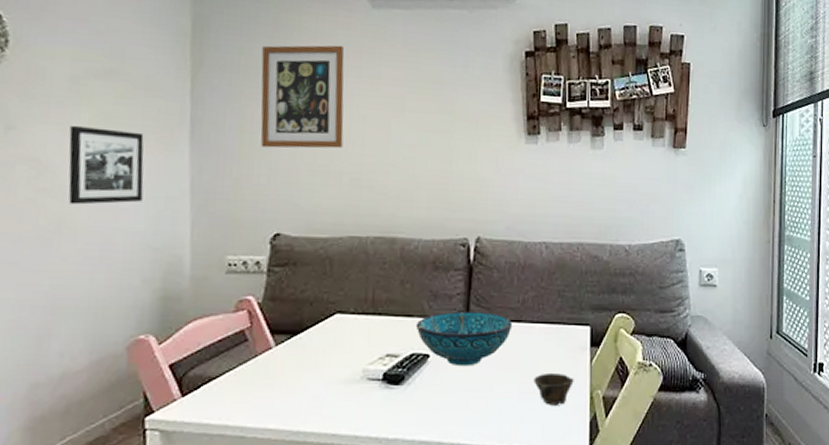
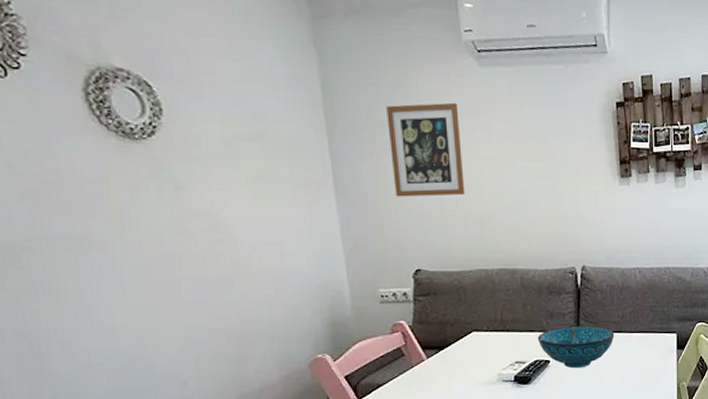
picture frame: present [68,125,144,205] -> none [231,183,302,252]
cup: present [534,372,574,405] -> none [633,370,664,395]

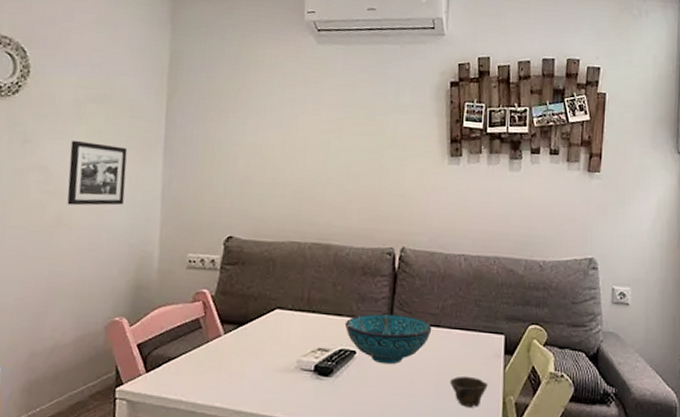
picture frame: none [231,183,302,252] -> present [67,140,128,206]
wall art: present [386,102,465,197] -> none [220,75,293,165]
cup: none [633,370,664,395] -> present [450,376,488,407]

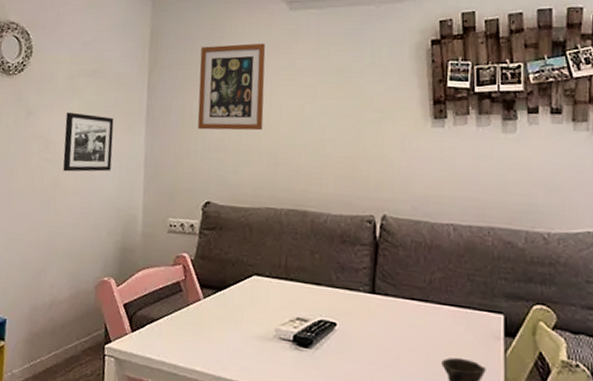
wall art: none [220,75,293,165] -> present [197,43,266,131]
decorative bowl: present [344,314,432,365] -> none [324,284,419,340]

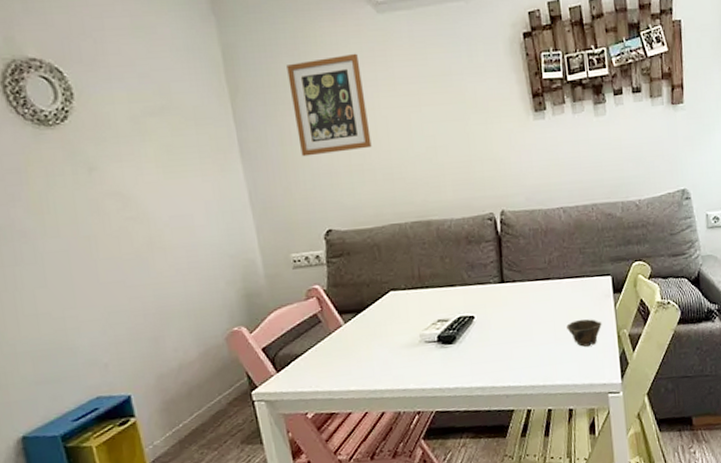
picture frame: present [63,112,114,172] -> none [140,158,213,228]

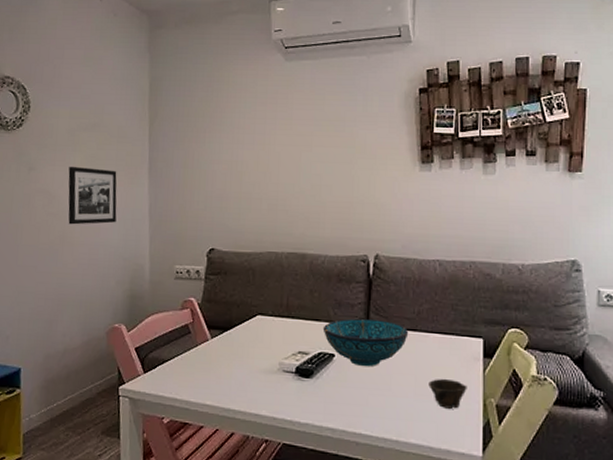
picture frame: none [140,158,213,228] -> present [68,166,117,225]
wall art: present [287,53,372,157] -> none [199,94,263,180]
decorative bowl: none [458,274,543,323] -> present [323,319,409,367]

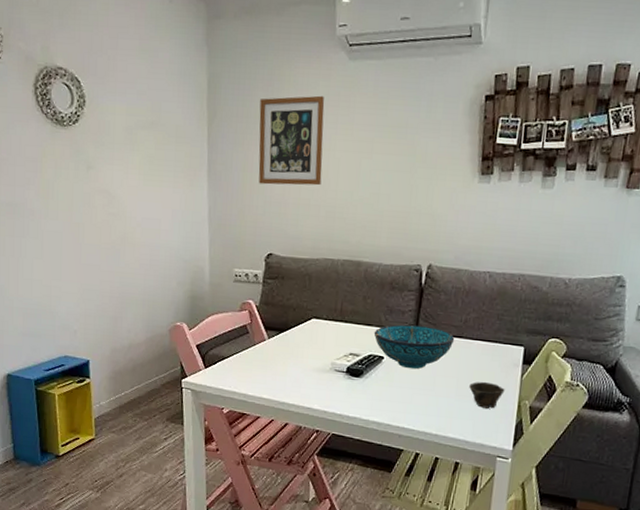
picture frame: present [68,166,117,225] -> none [127,165,177,226]
wall art: none [199,94,263,180] -> present [258,95,325,186]

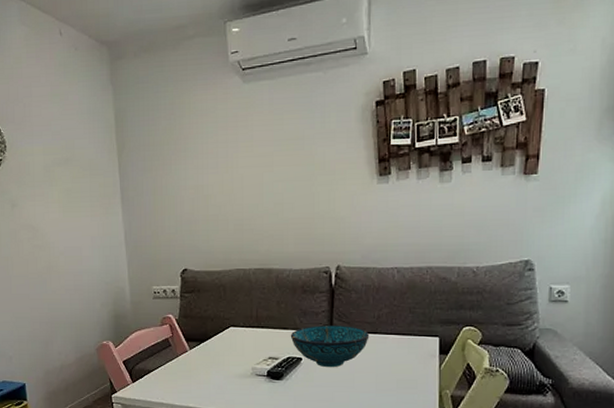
wall art: present [258,95,325,186] -> none [164,118,227,205]
cup: present [469,381,505,409] -> none [389,374,424,401]

